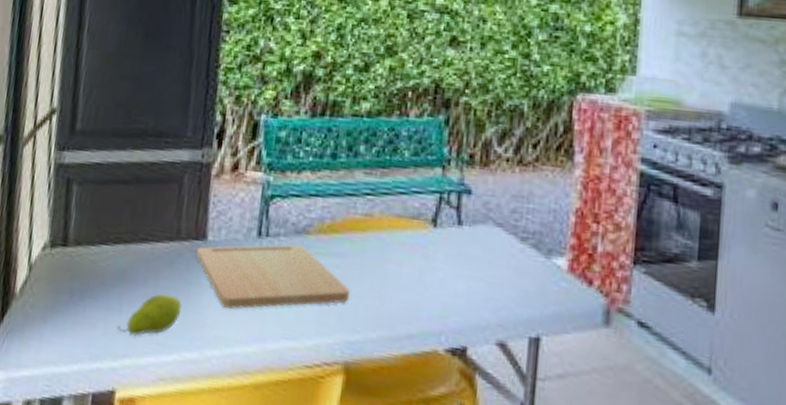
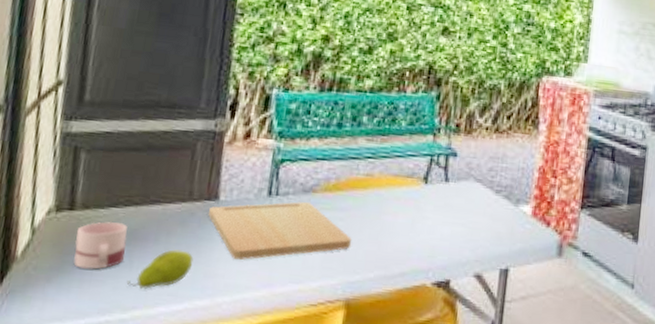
mug: none [67,259,117,311] -> present [73,221,127,269]

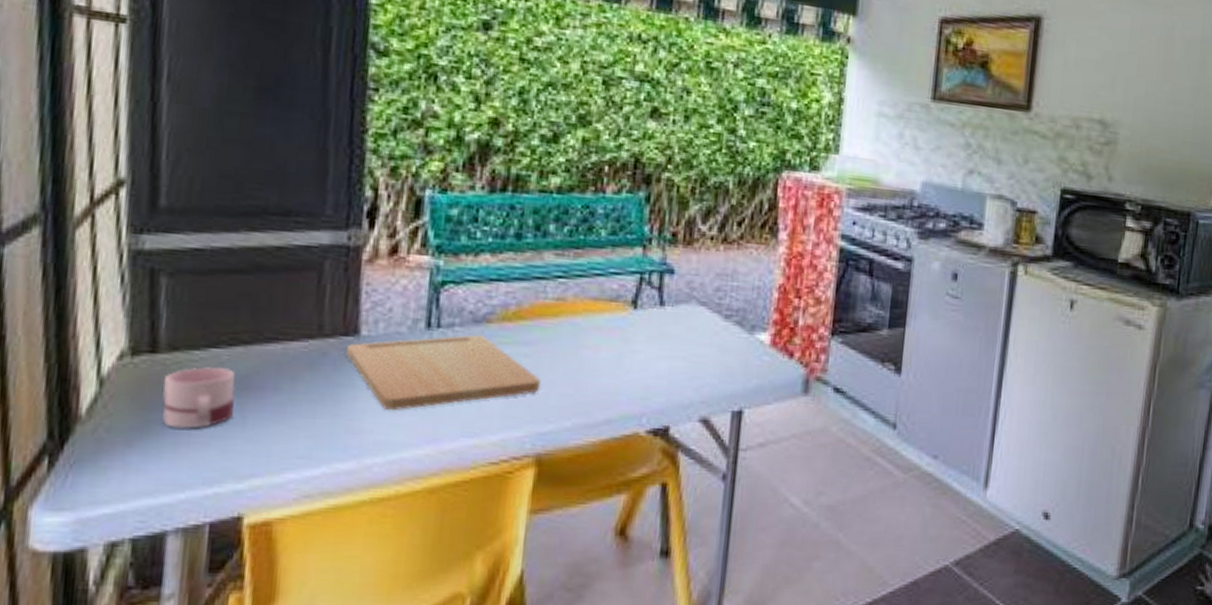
fruit: present [127,249,194,289] -> none [241,400,330,451]

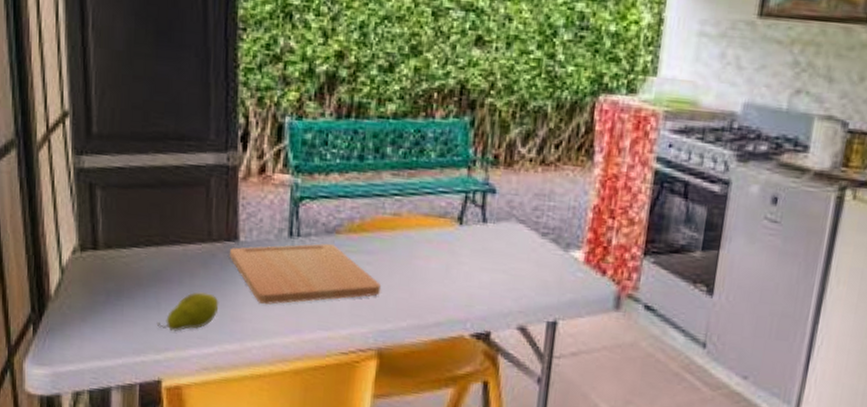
mug: present [162,366,236,429] -> none [102,261,153,310]
fruit: none [241,400,330,451] -> present [158,292,219,331]

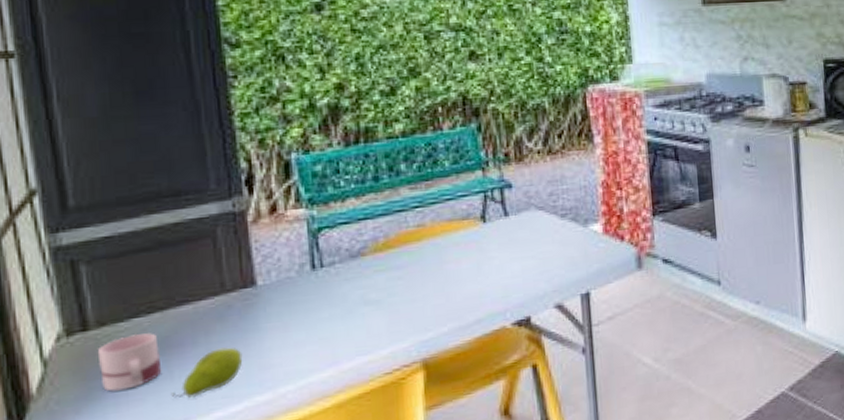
mug: none [102,261,153,310] -> present [97,333,162,392]
cutting board: present [229,243,382,305] -> none [247,266,417,344]

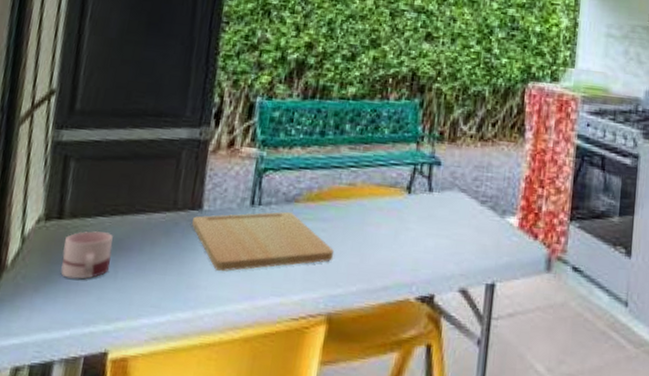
fruit: present [172,347,243,398] -> none [112,260,177,300]
cutting board: none [247,266,417,344] -> present [191,212,335,271]

